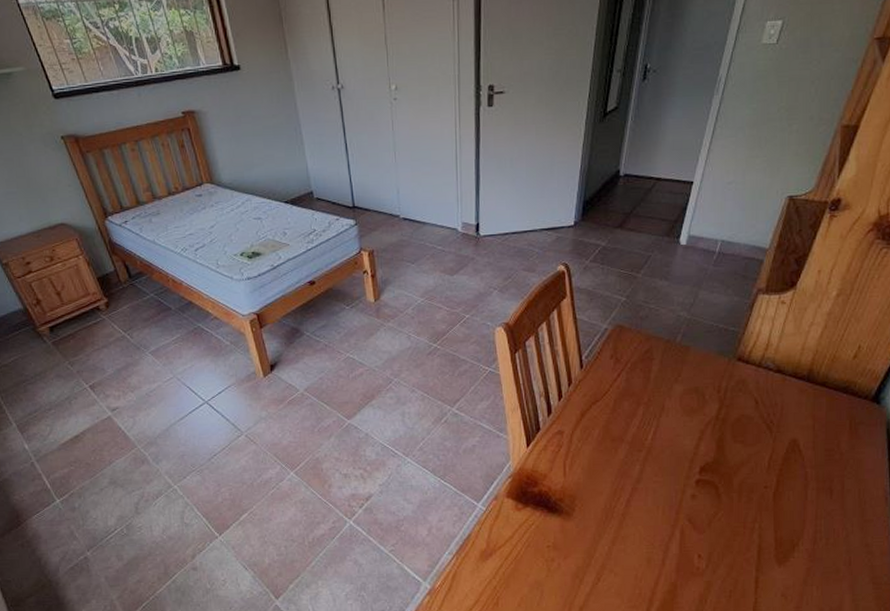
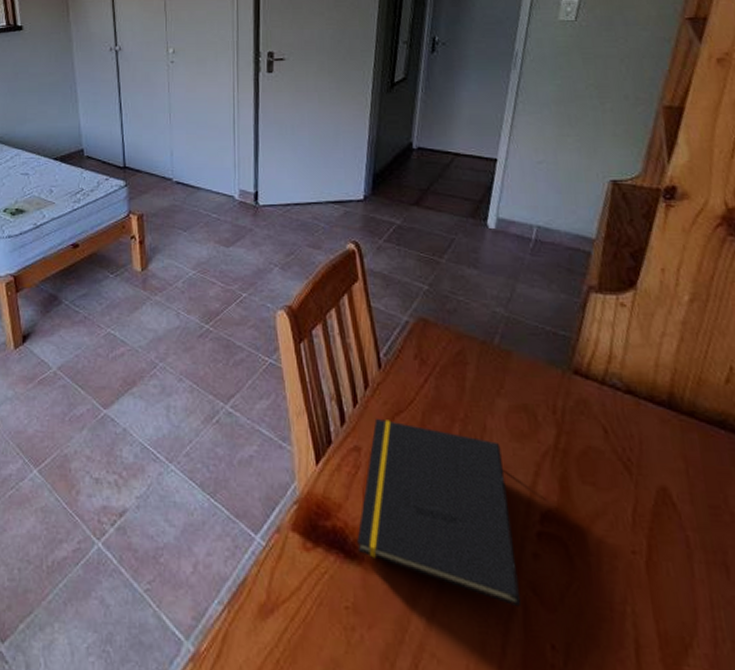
notepad: none [558,408,680,533] -> present [357,419,522,608]

